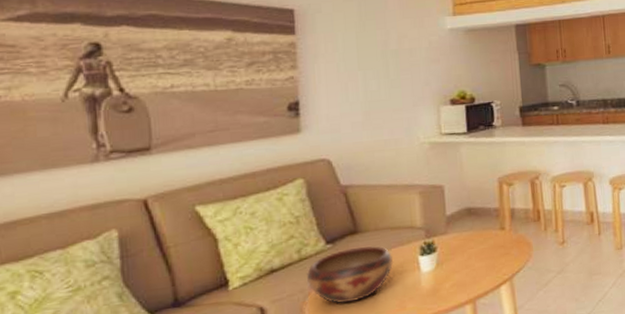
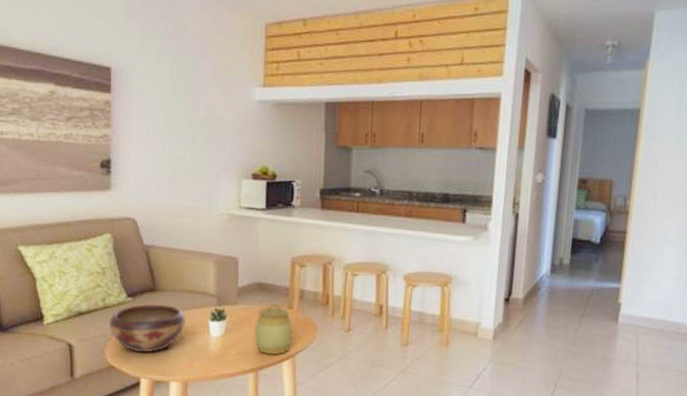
jar: none [468,227,508,282] -> present [255,303,292,355]

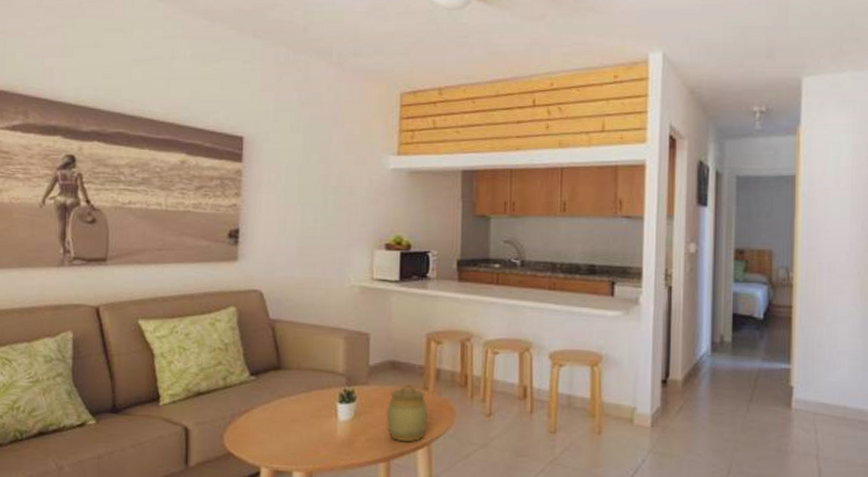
decorative bowl: present [109,304,186,353] -> none [229,384,313,438]

